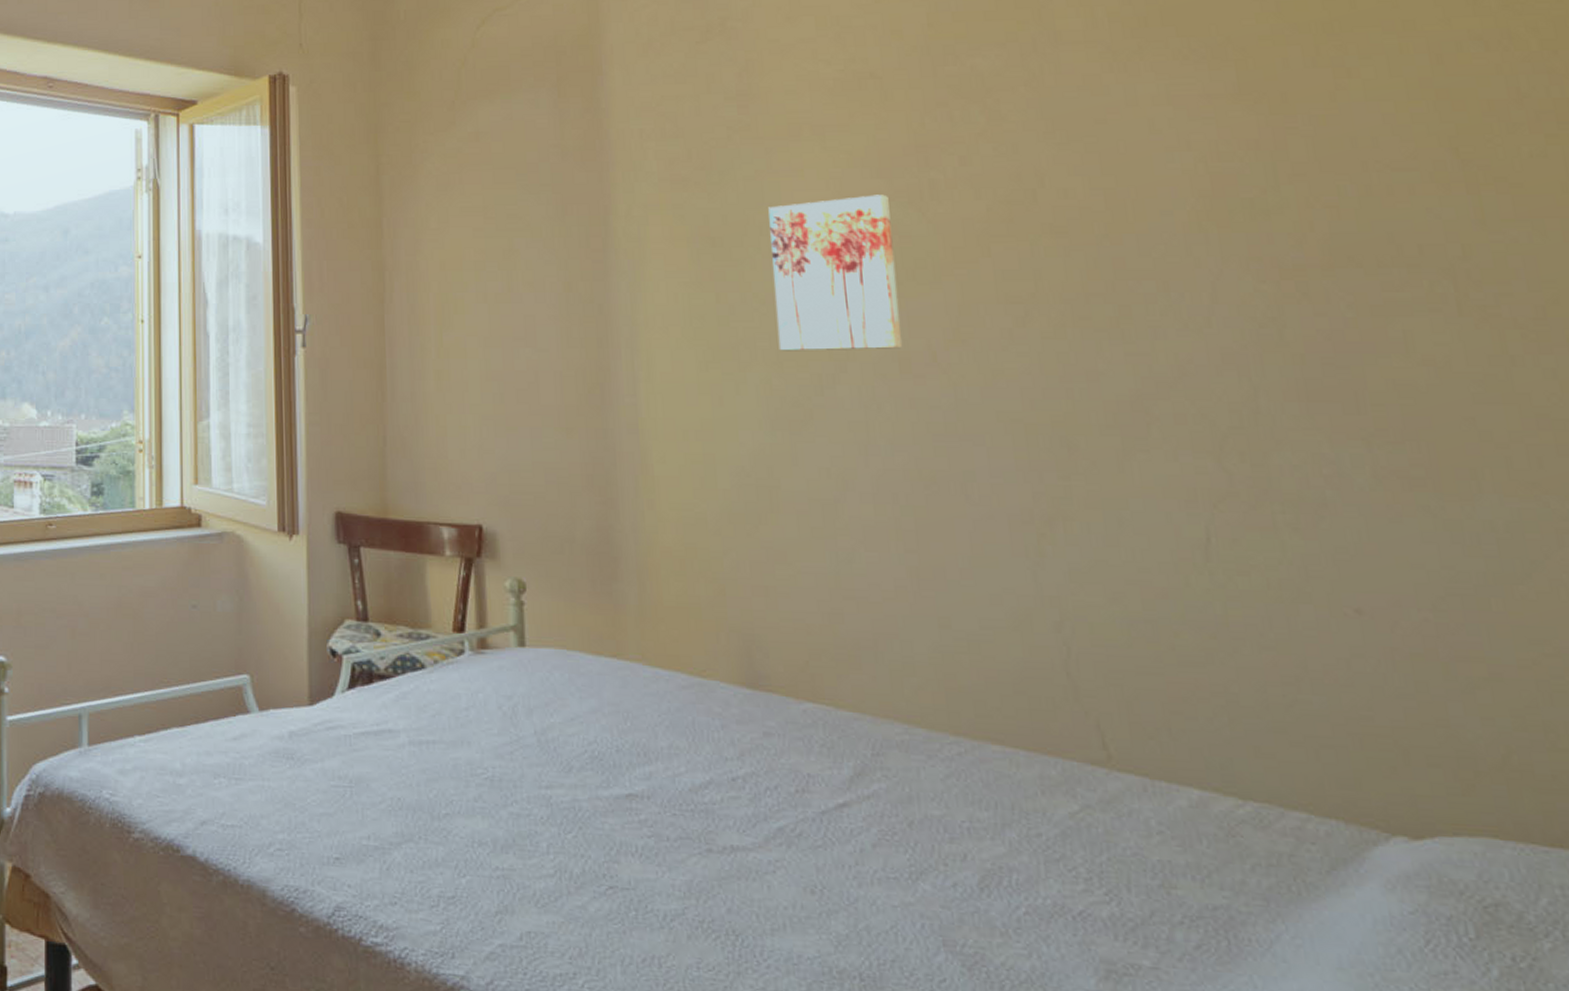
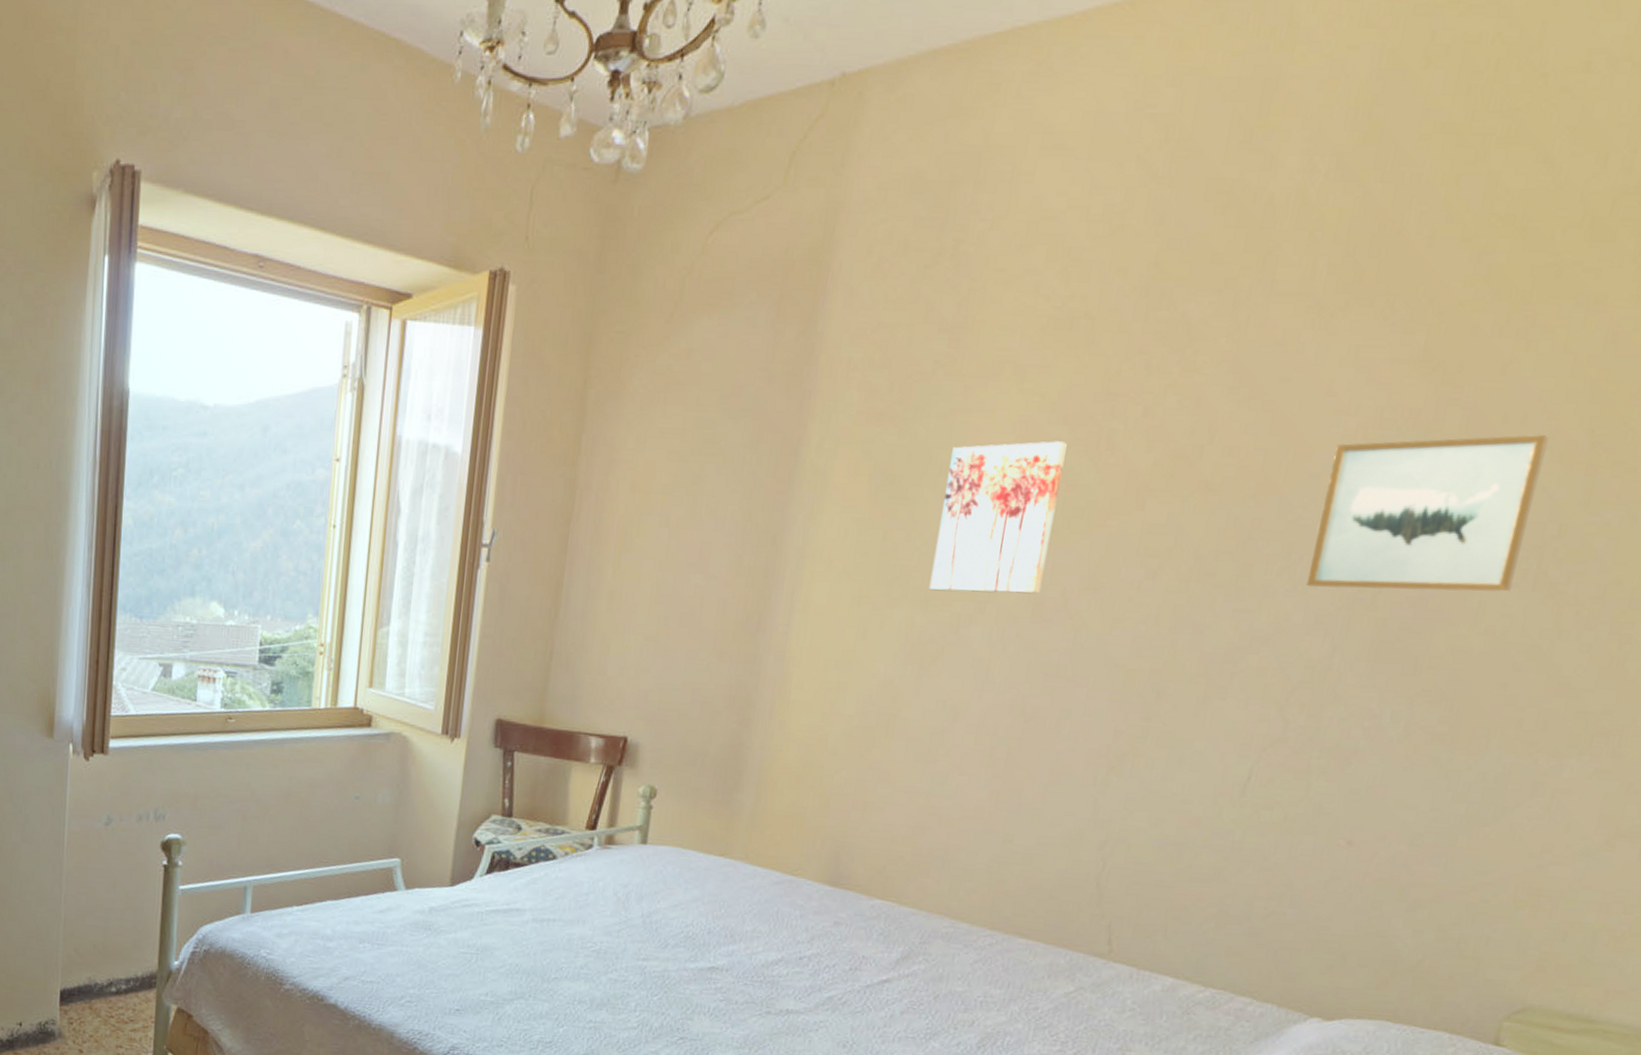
wall art: none [1179,157,1436,326] -> present [1305,435,1550,593]

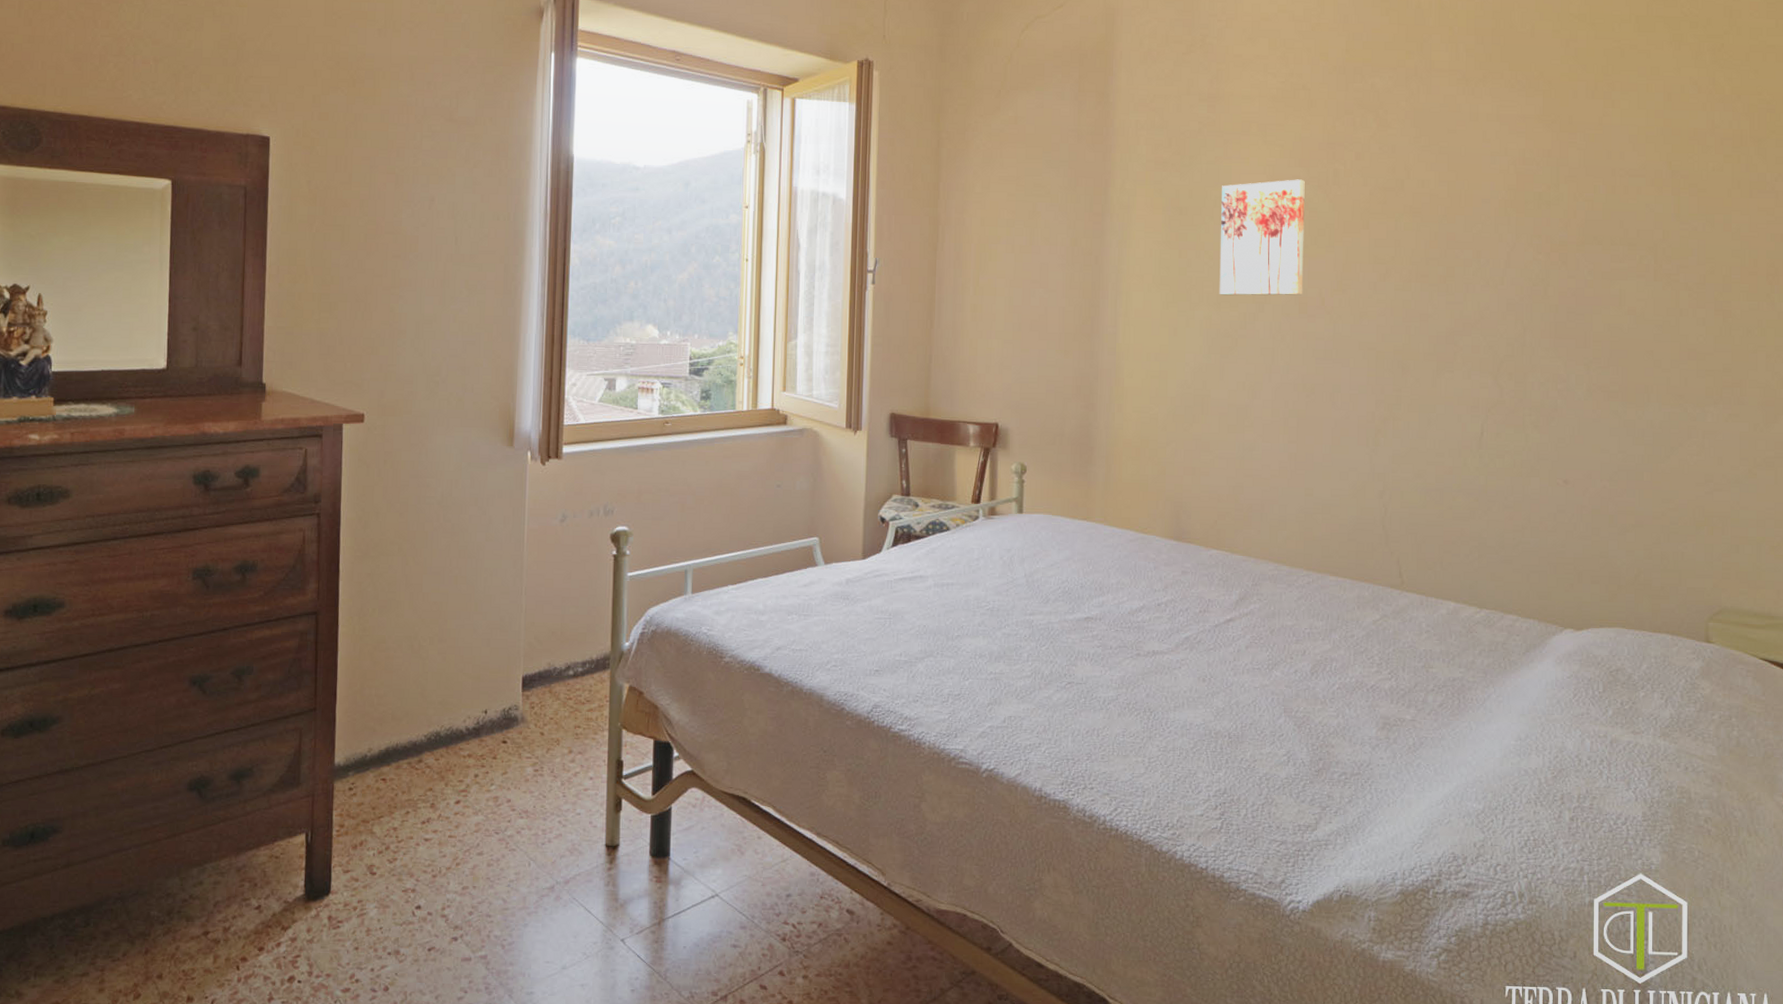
wall art: present [1305,435,1550,593] -> none [1495,167,1642,284]

